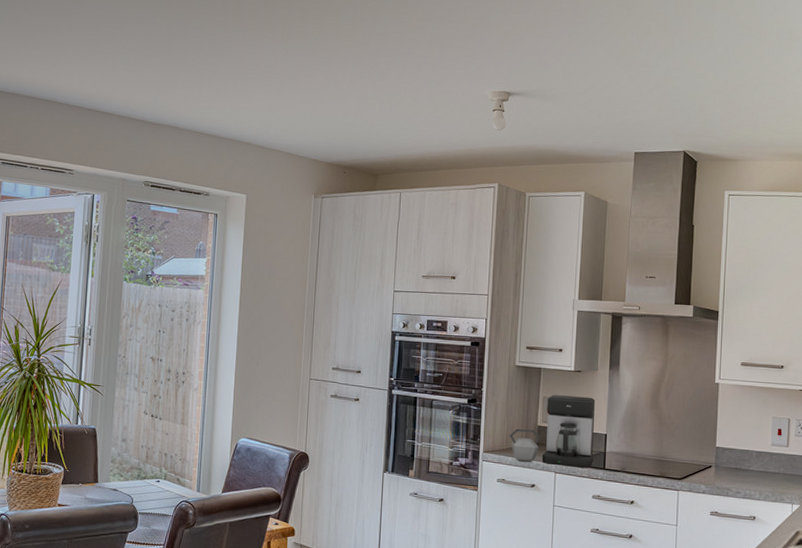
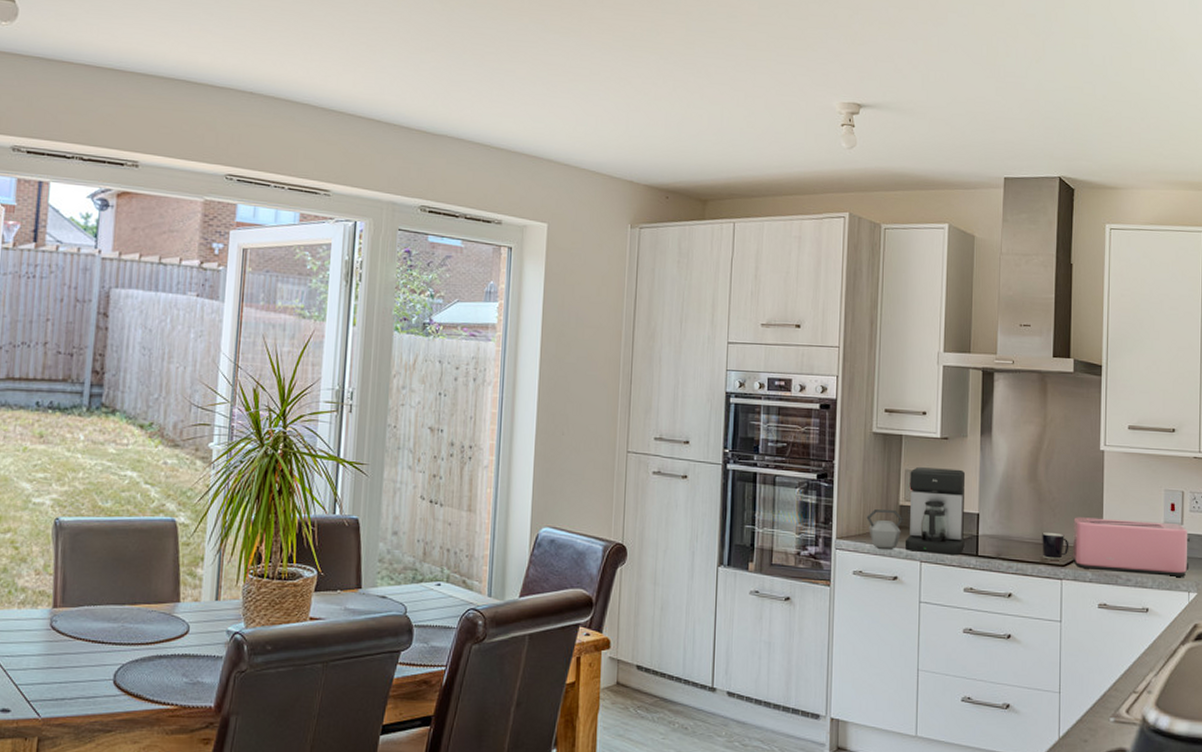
mug: none [661,450,686,474] -> present [1042,532,1069,560]
toaster: none [688,439,794,492] -> present [1072,517,1189,578]

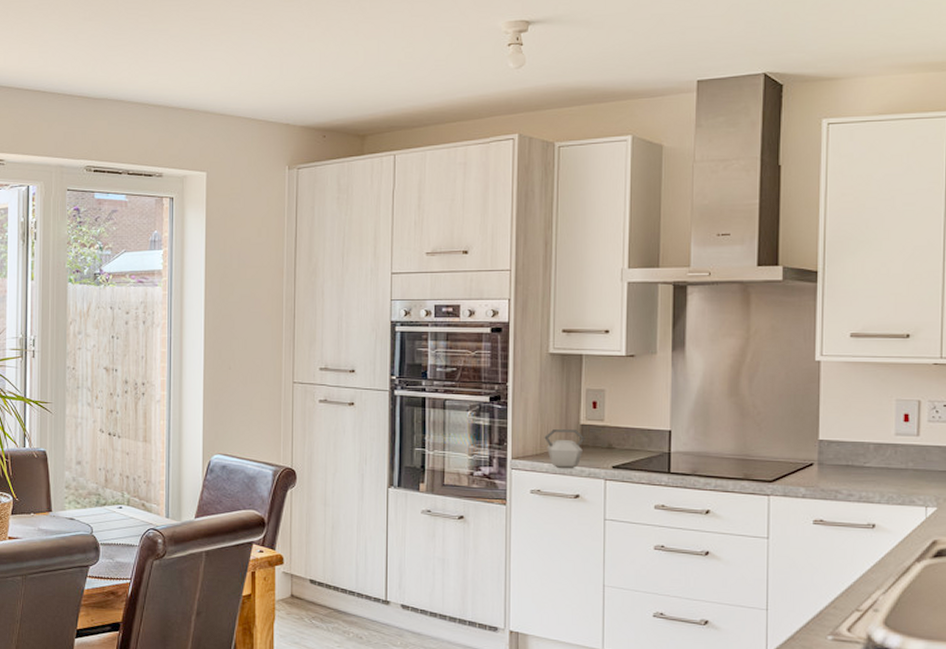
coffee maker: present [904,467,966,556] -> none [587,386,655,473]
mug: present [1042,532,1069,560] -> none [745,447,778,476]
toaster: present [1072,517,1189,578] -> none [781,431,927,492]

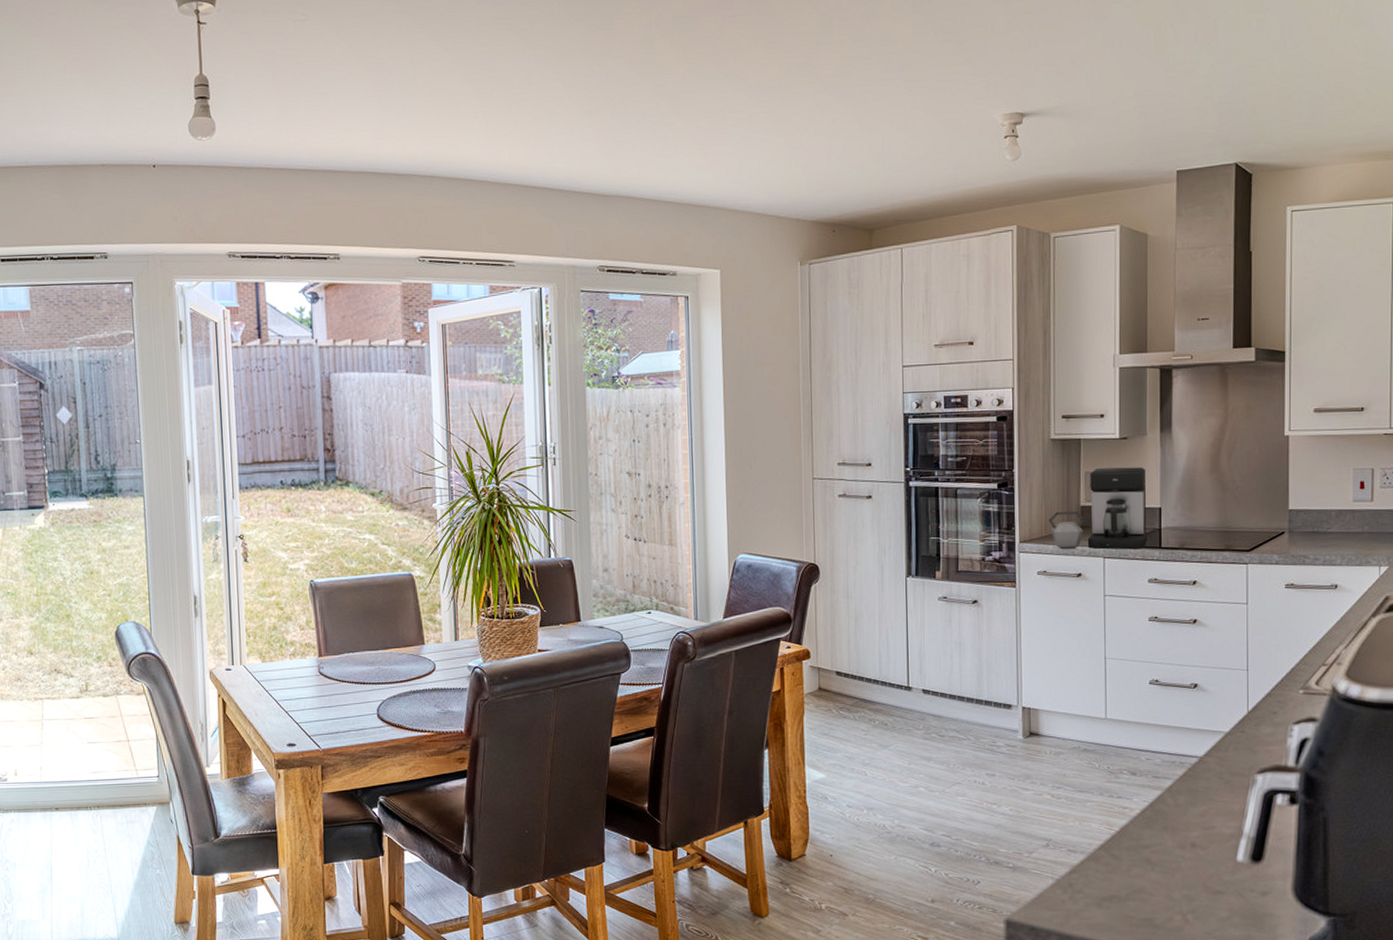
coffee maker: none [587,386,655,473] -> present [1087,467,1148,550]

